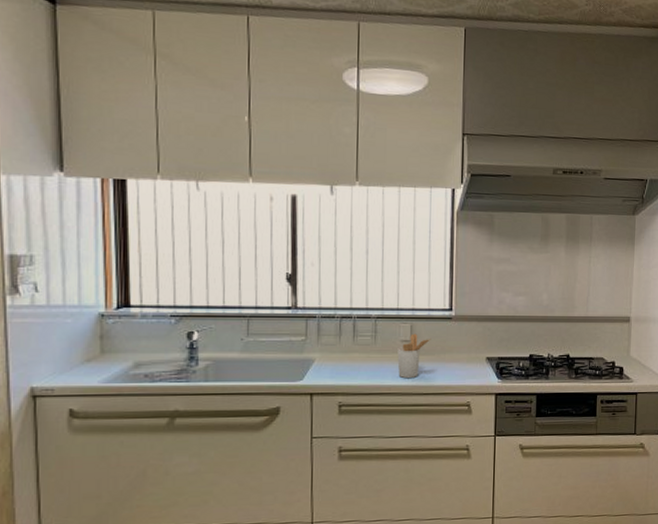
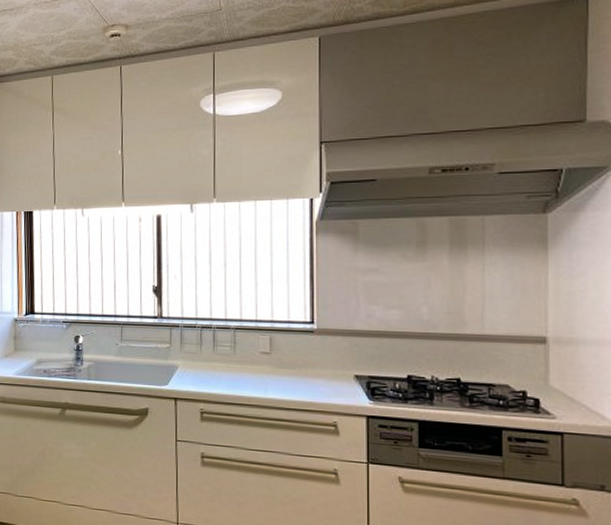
utensil holder: present [397,333,432,379] -> none [257,346,292,392]

